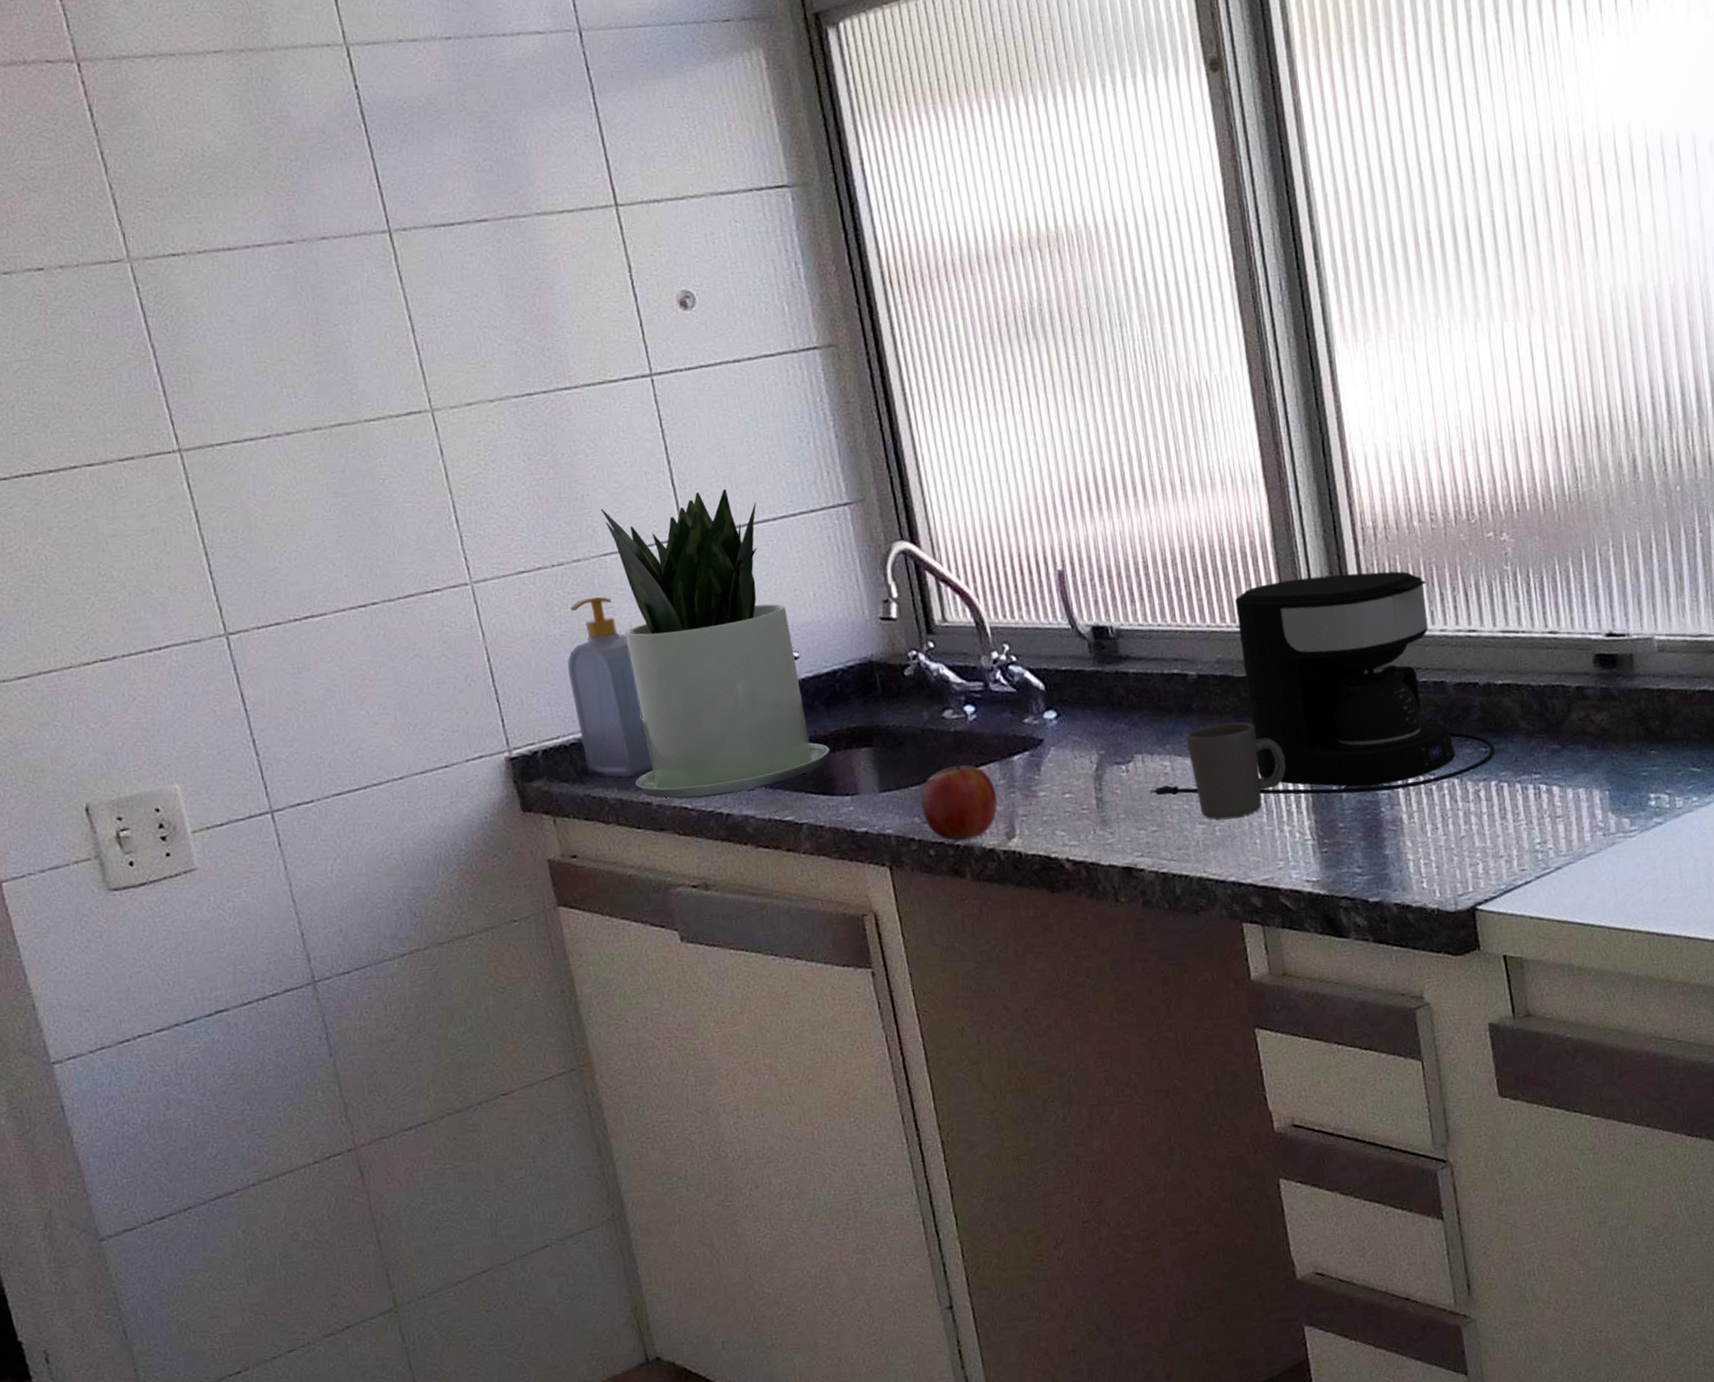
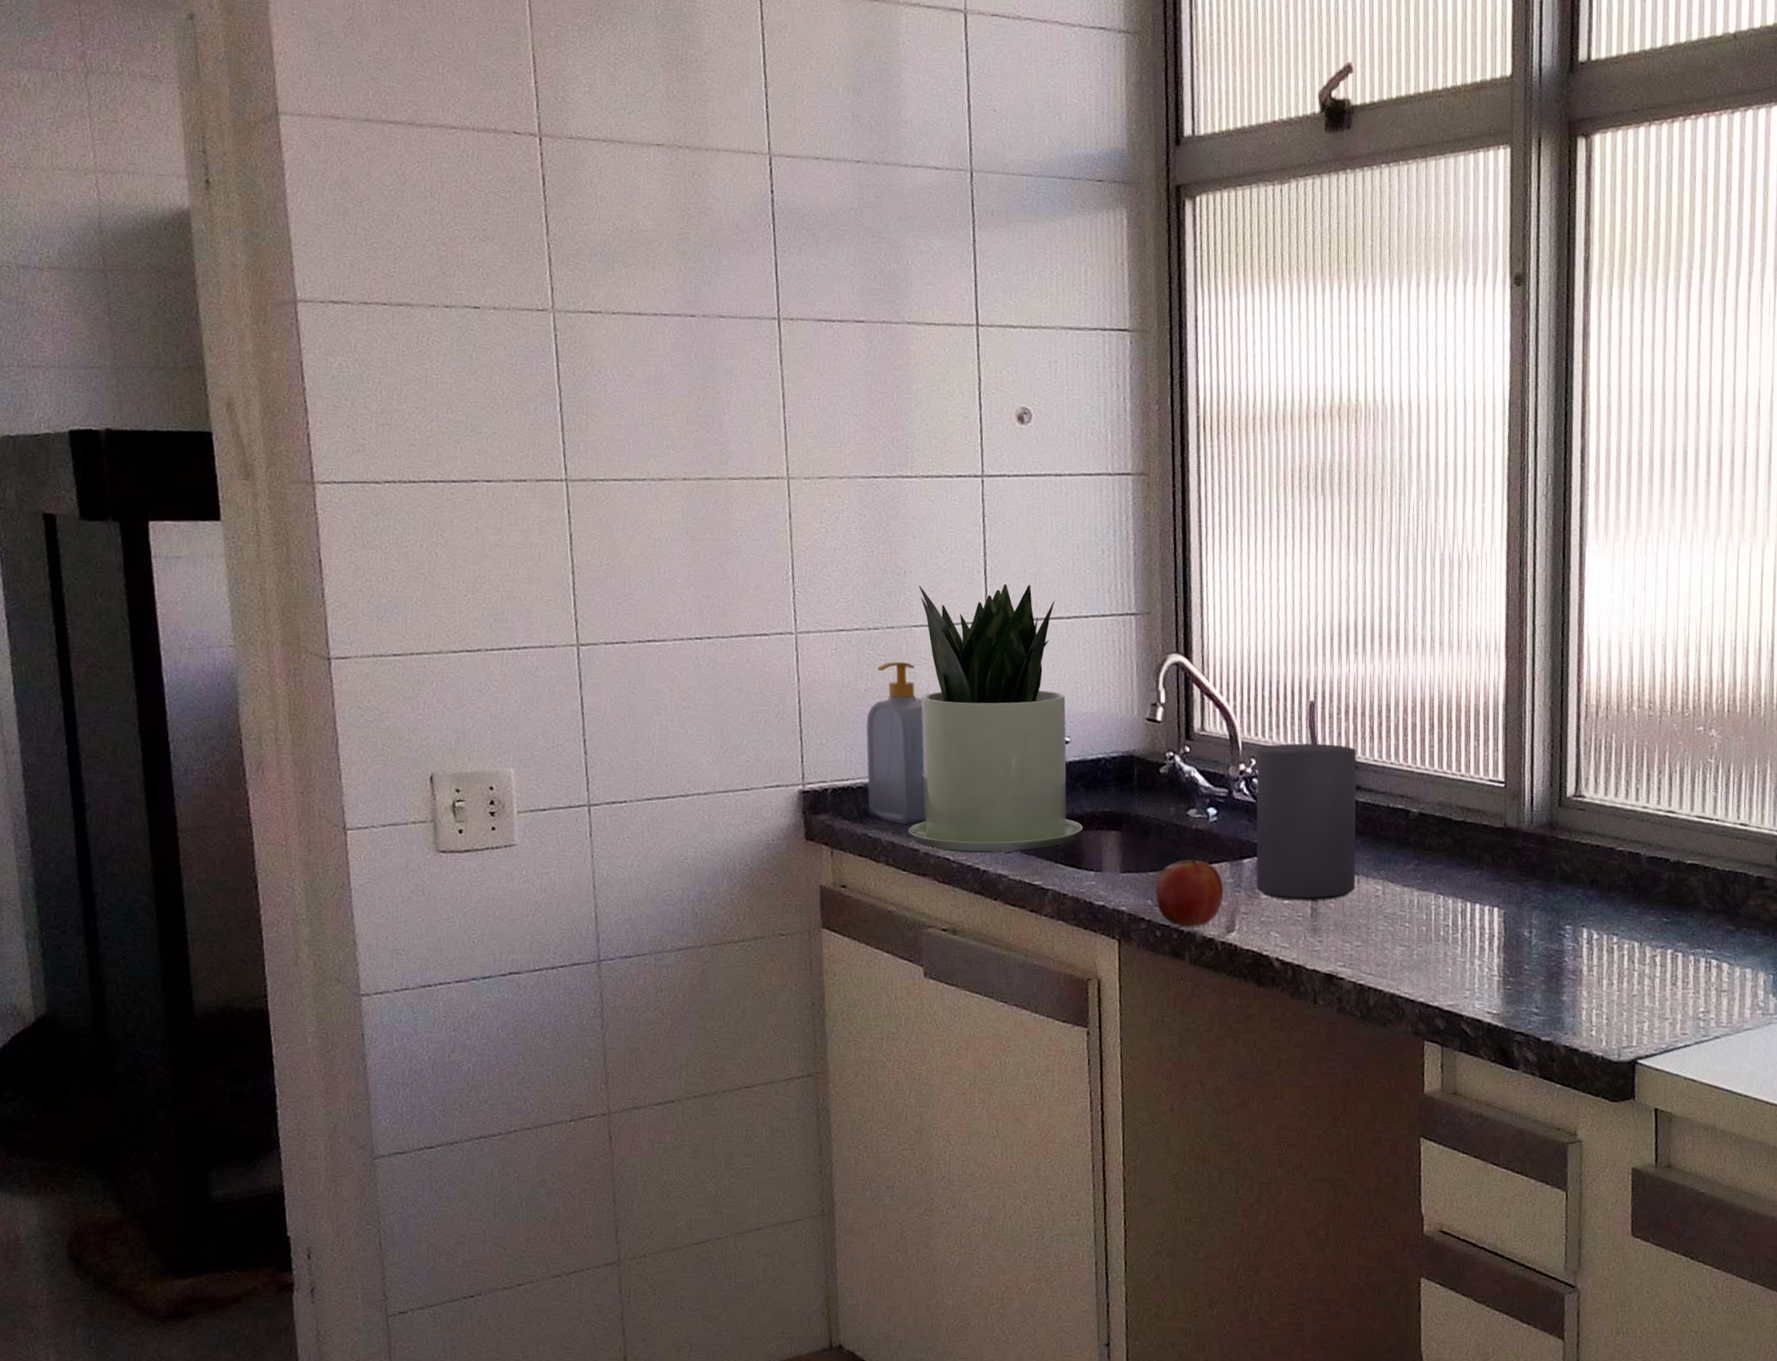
canister: none [1007,614,1141,793] -> present [1256,743,1357,900]
coffee maker: present [1149,571,1495,796] -> none [1359,741,1676,944]
mug: present [1186,722,1286,819] -> none [1400,859,1486,945]

